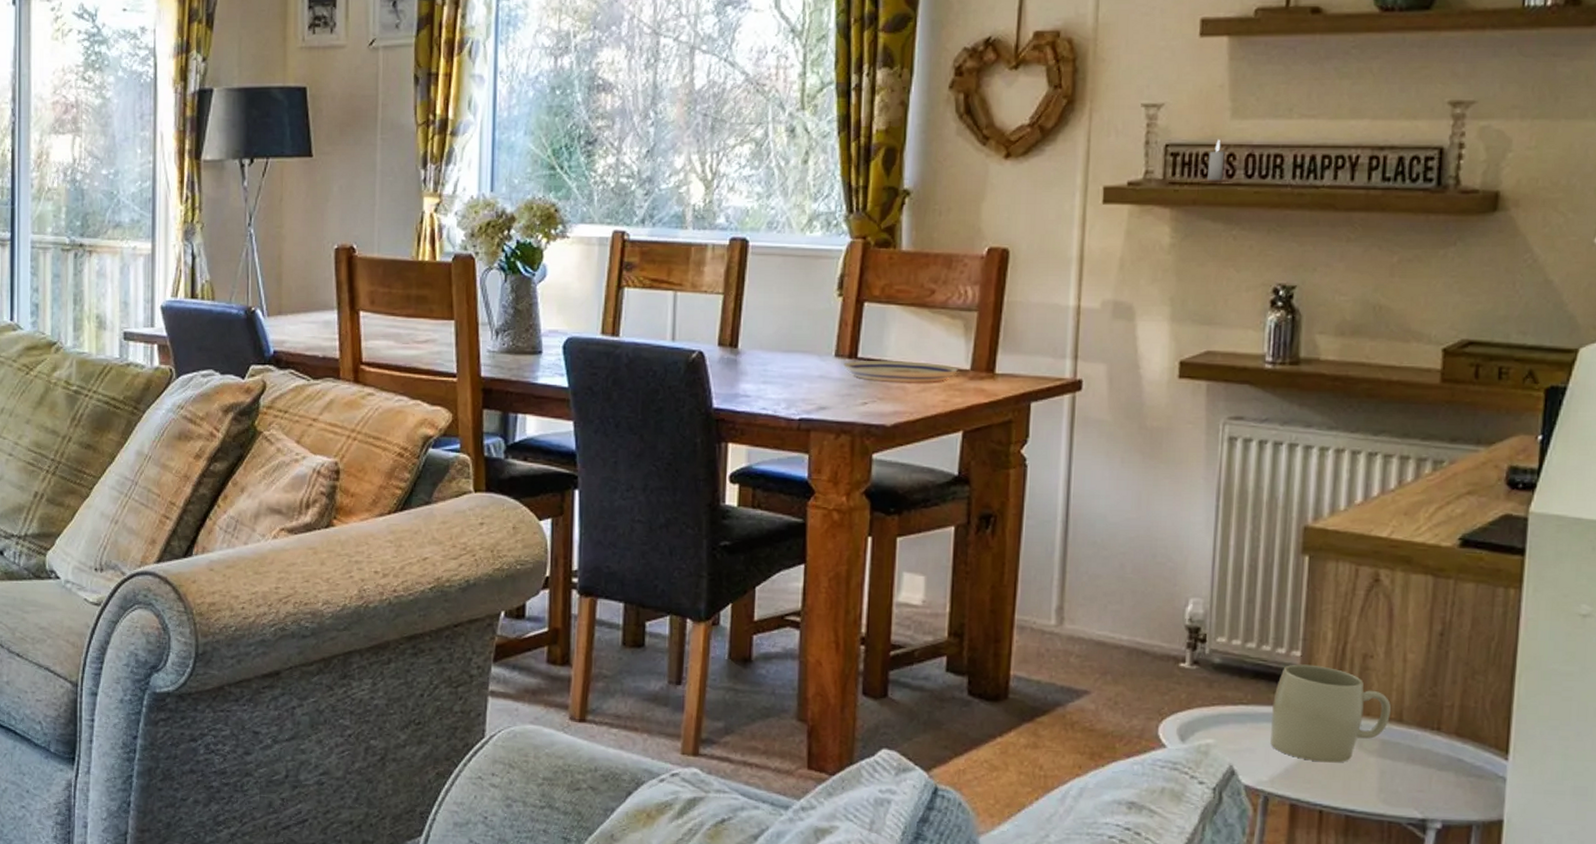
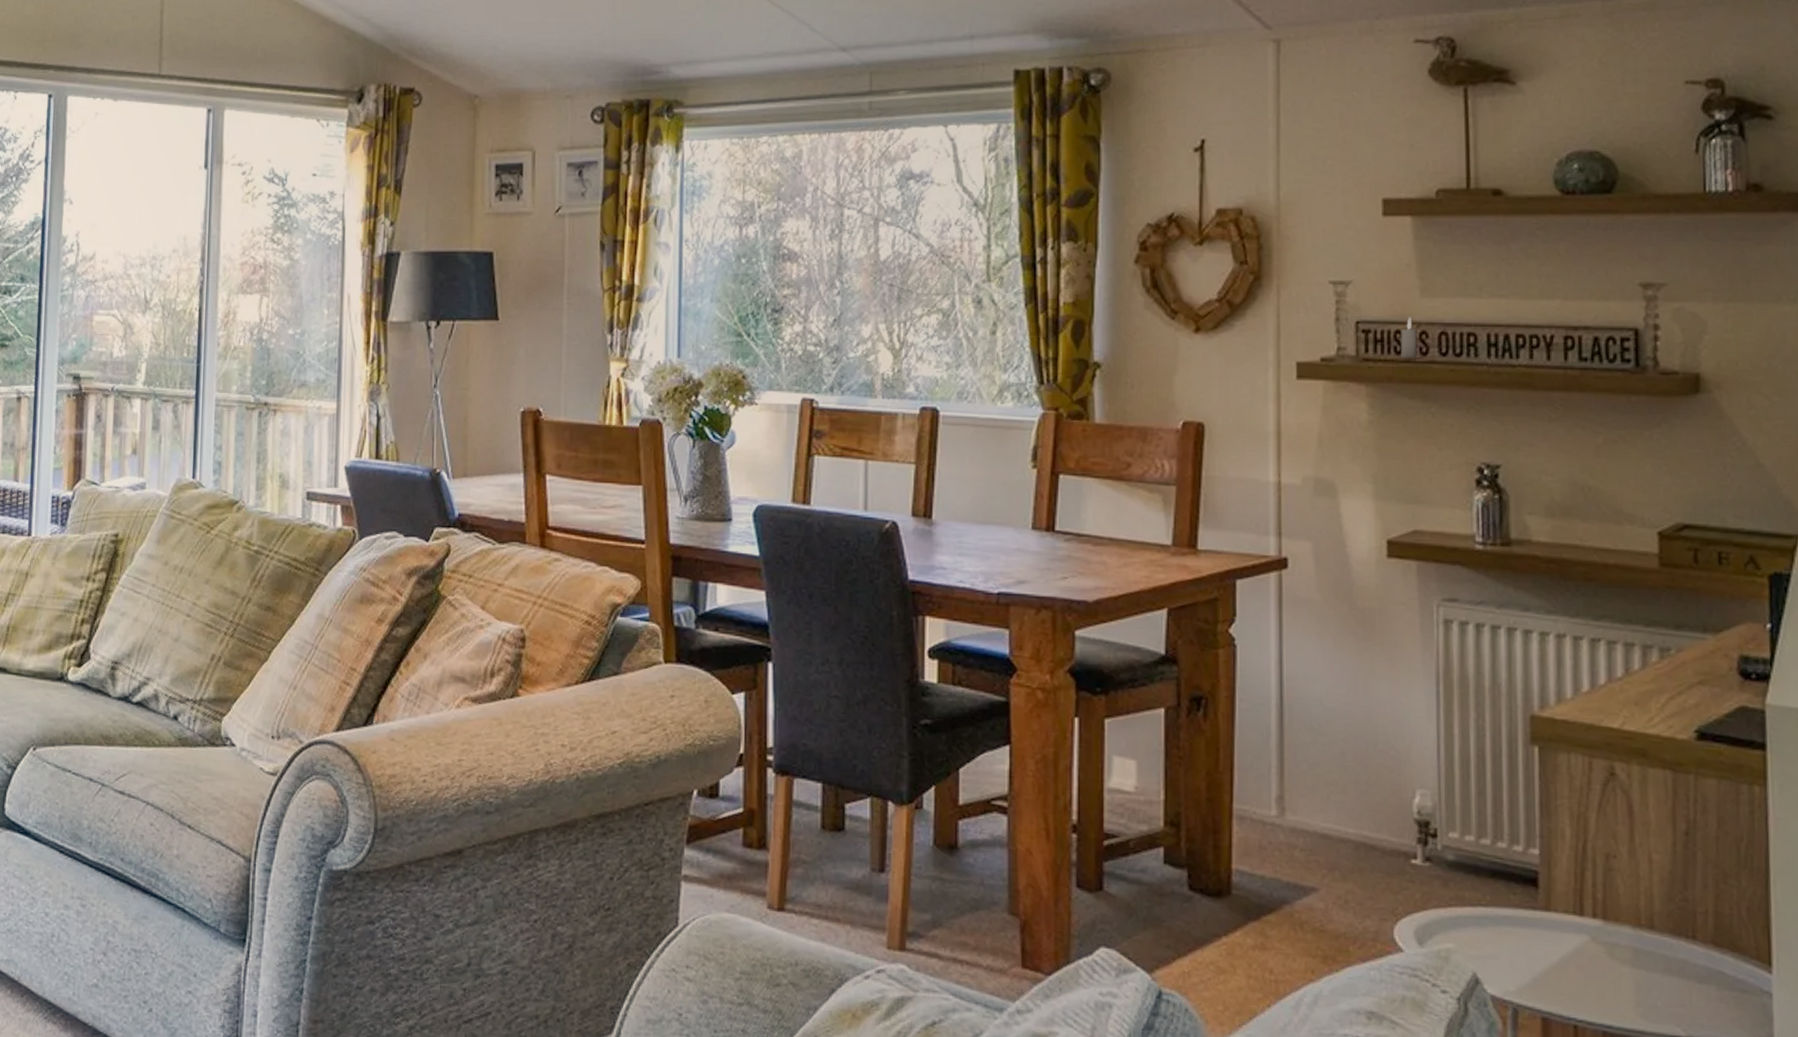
plate: present [843,360,958,383] -> none [1041,534,1159,558]
mug: present [1270,664,1392,763] -> none [1513,863,1642,973]

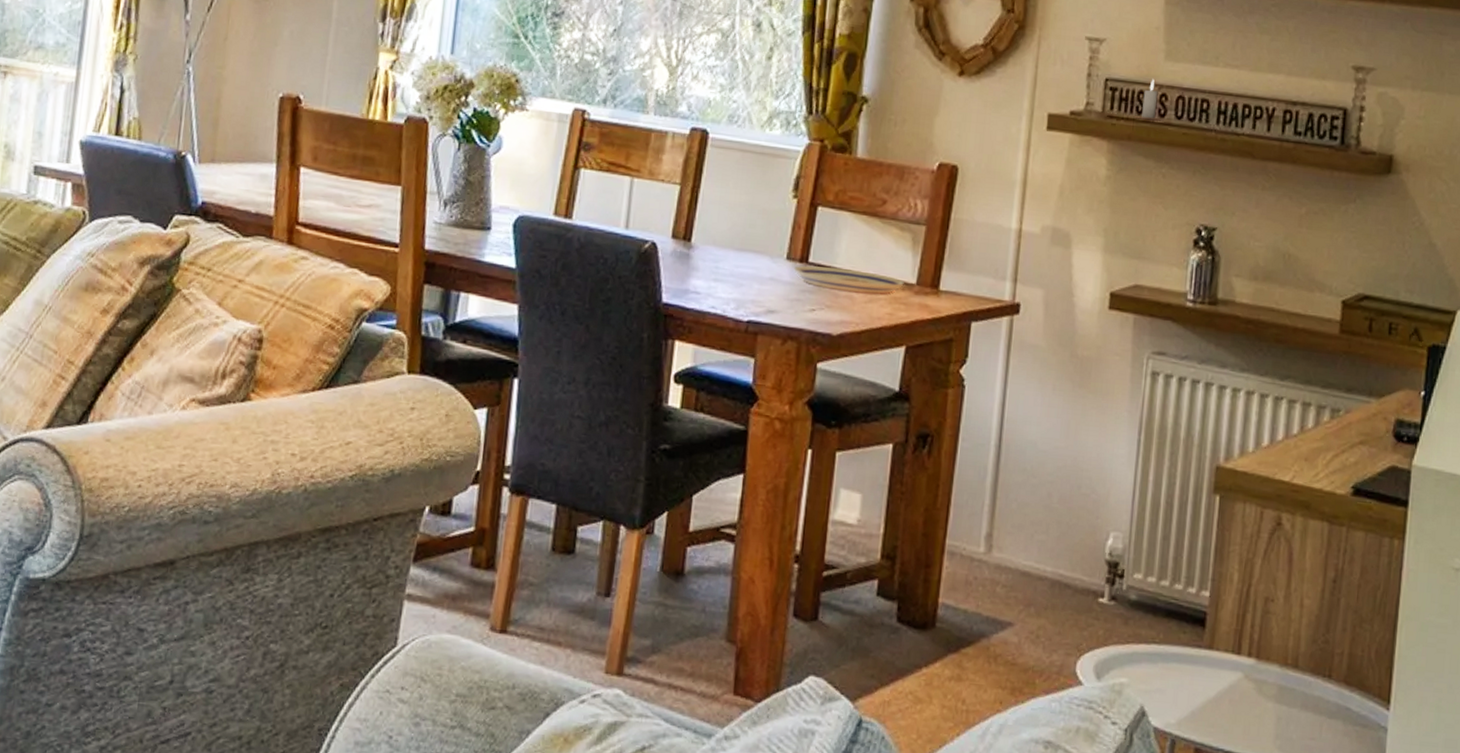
plate: none [1041,534,1159,558] -> present [794,265,904,294]

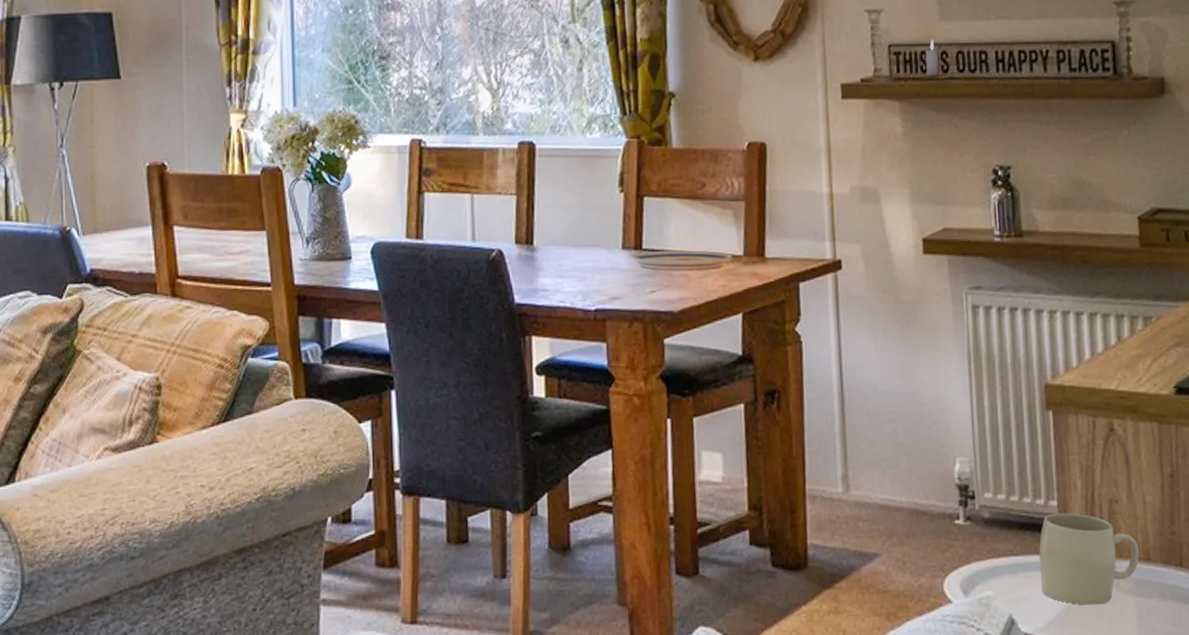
mug: none [1179,604,1289,707] -> present [1039,513,1140,605]

